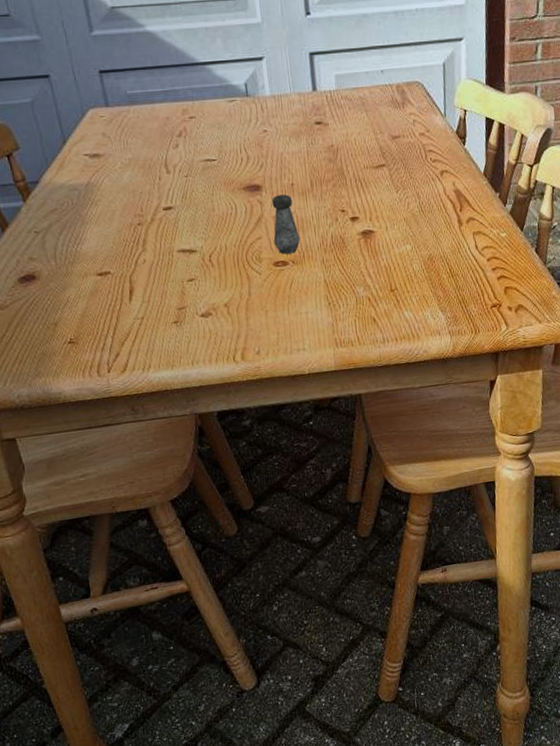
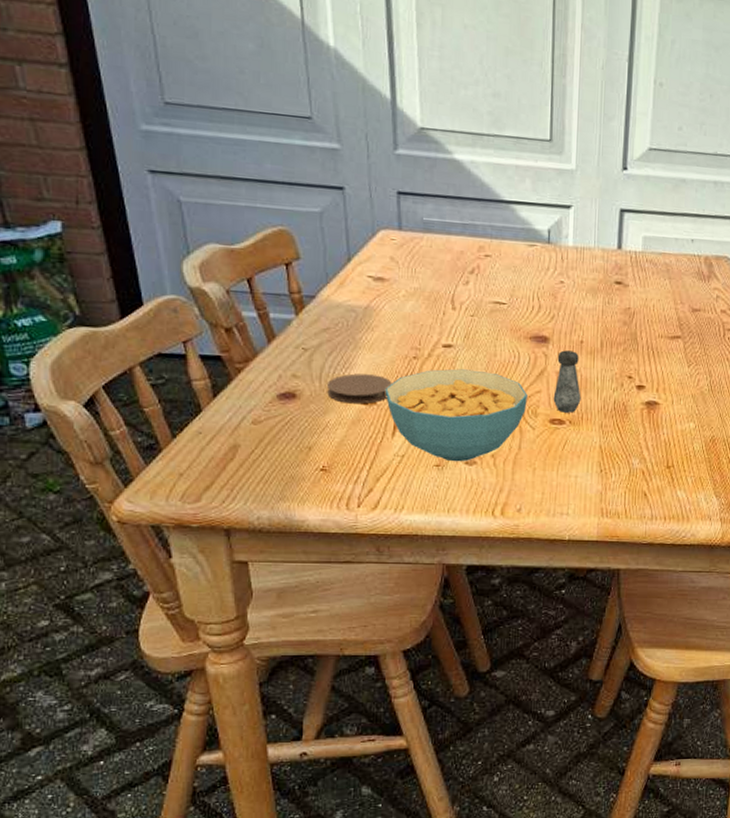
coaster: none [61,246,122,277] -> present [326,373,392,404]
cereal bowl: none [116,227,250,317] -> present [385,369,528,462]

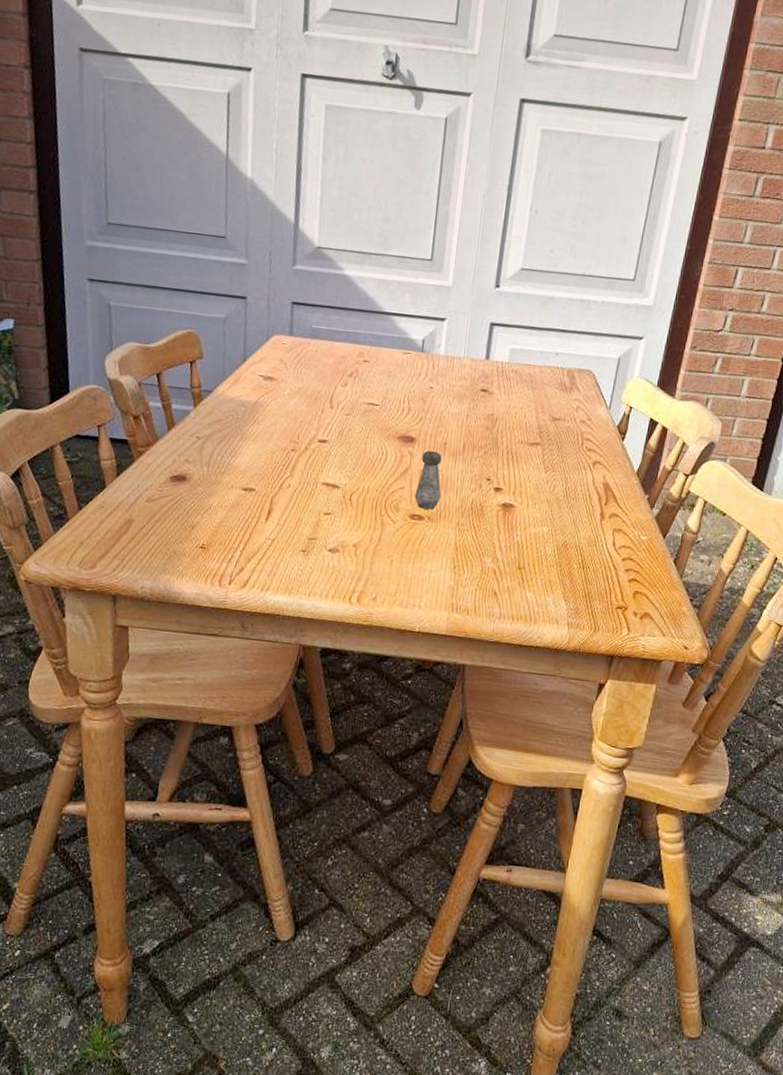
coaster: present [326,373,392,404] -> none [213,461,271,490]
cereal bowl: present [385,369,528,462] -> none [263,462,392,549]

